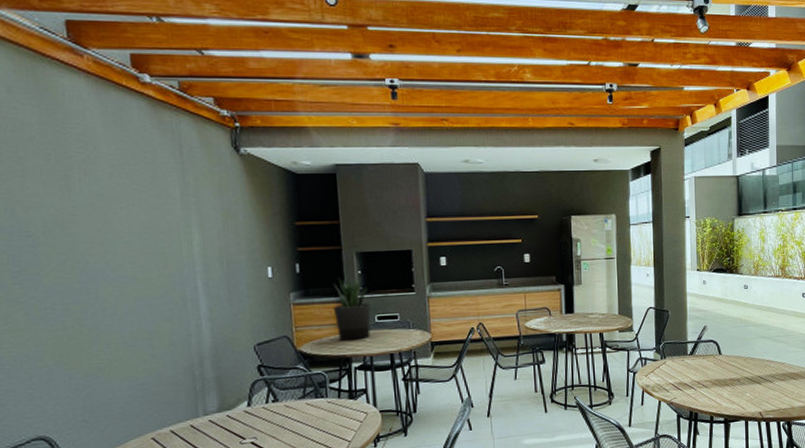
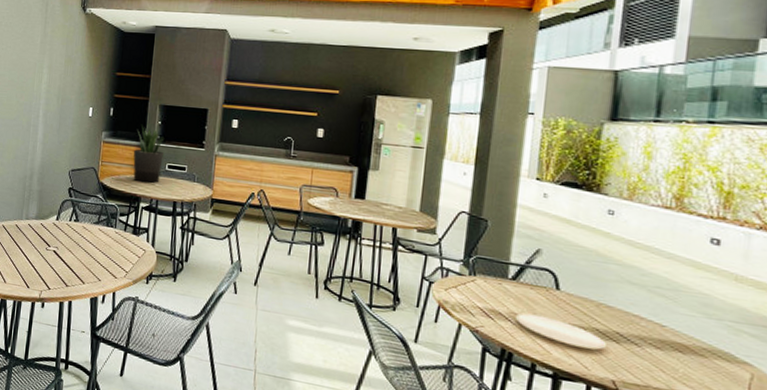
plate: none [695,377,754,395] -> present [515,313,608,350]

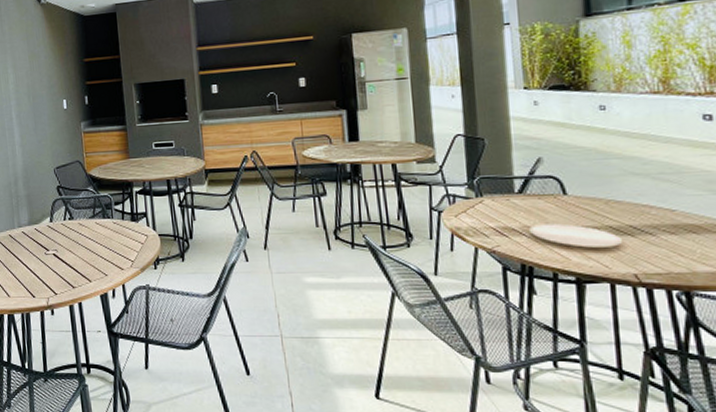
planter: present [133,125,164,183] -> none [116,108,149,167]

